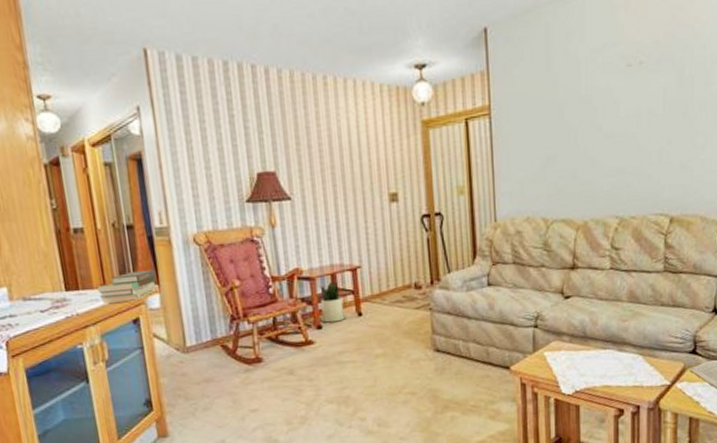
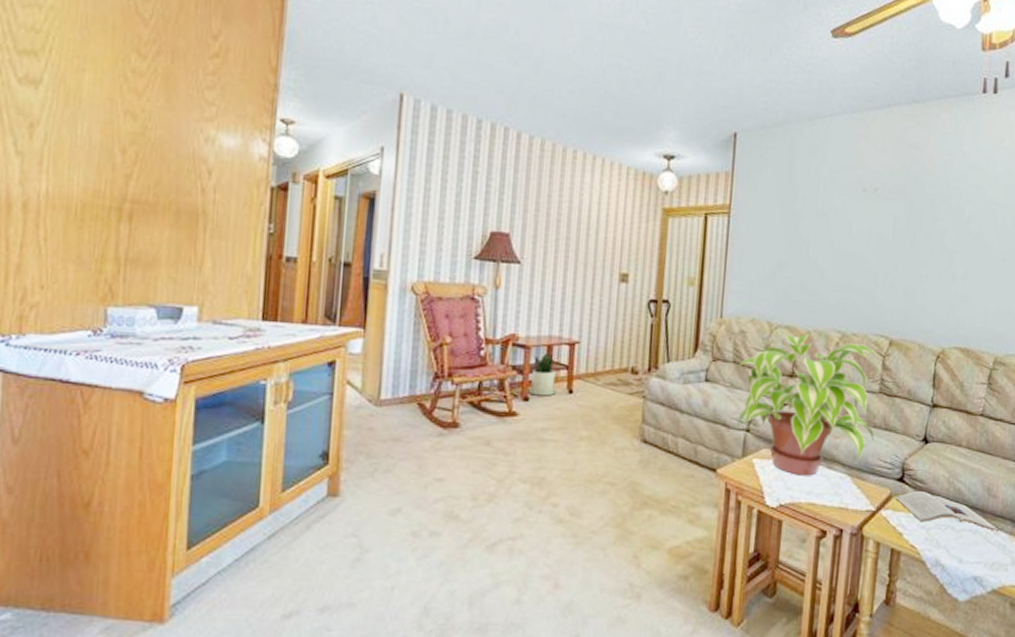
books: present [98,269,157,305] -> none [298,311,364,342]
plant: none [514,223,663,362] -> present [733,333,881,476]

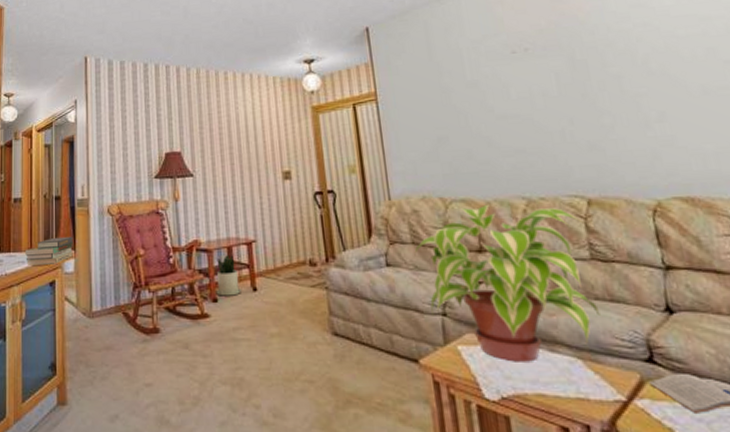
books: none [298,311,364,342] -> present [25,236,74,267]

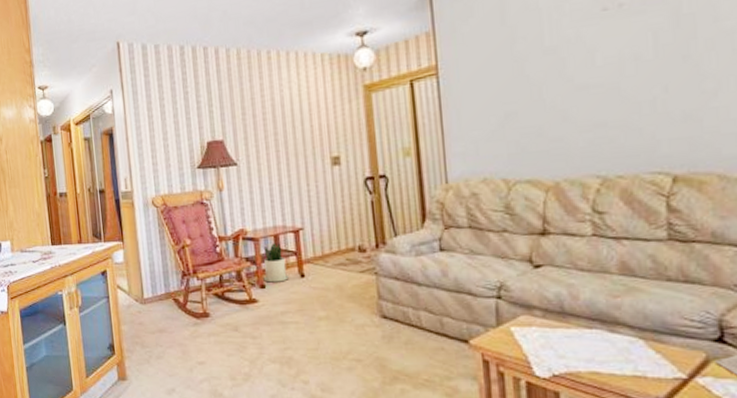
books: present [25,236,74,267] -> none [75,228,122,258]
plant: present [414,204,601,362] -> none [470,184,671,342]

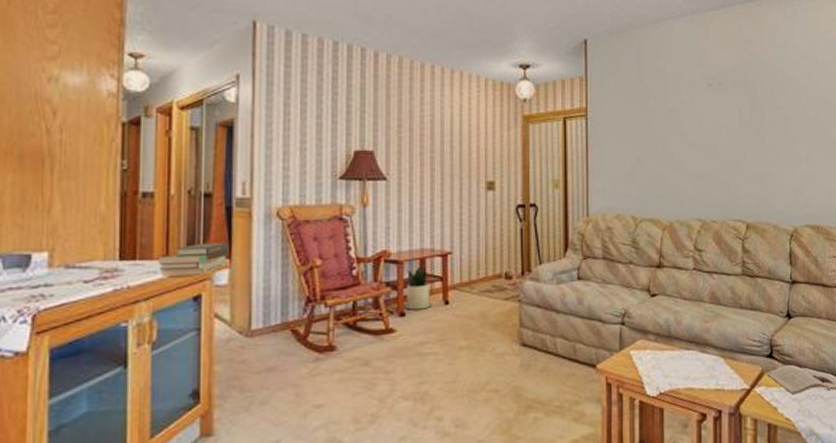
books: none [75,228,122,258] -> present [159,242,229,278]

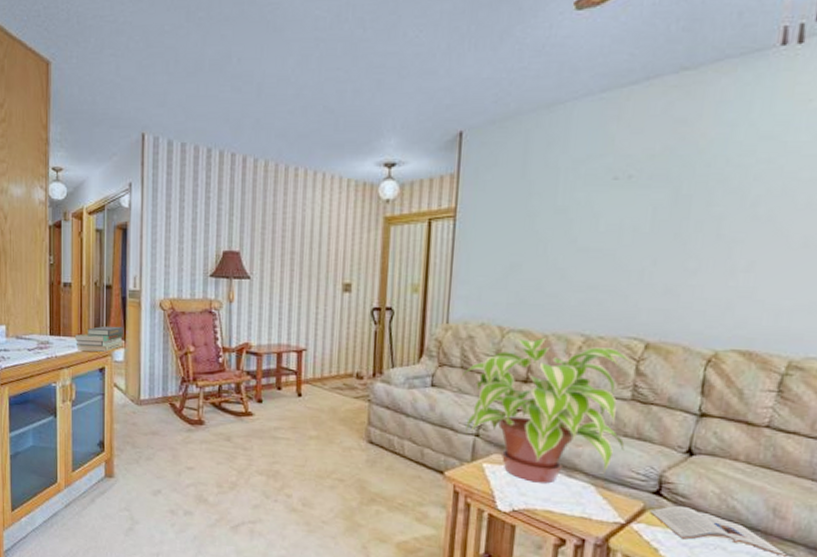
planter: present [404,267,432,310] -> none [261,360,286,399]
plant: none [604,224,742,363] -> present [461,337,635,484]

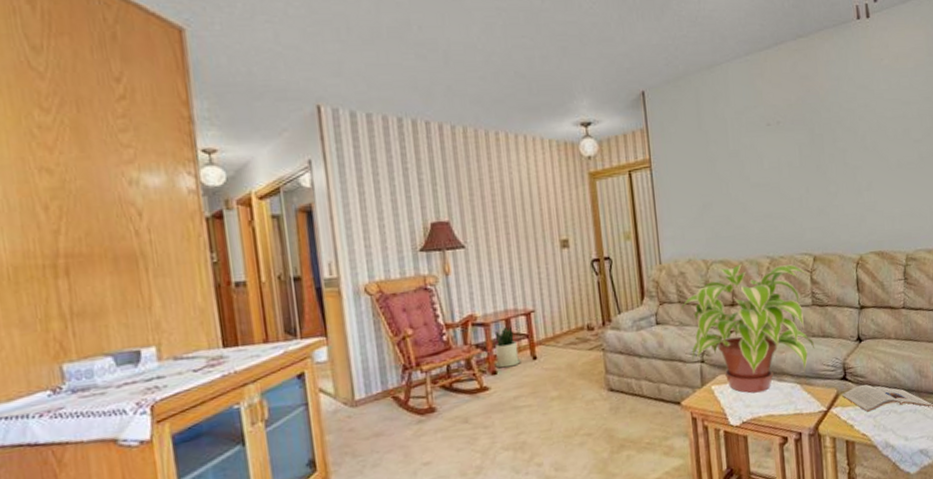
books: present [75,326,124,352] -> none [259,321,325,361]
planter: none [261,360,286,399] -> present [494,327,521,368]

